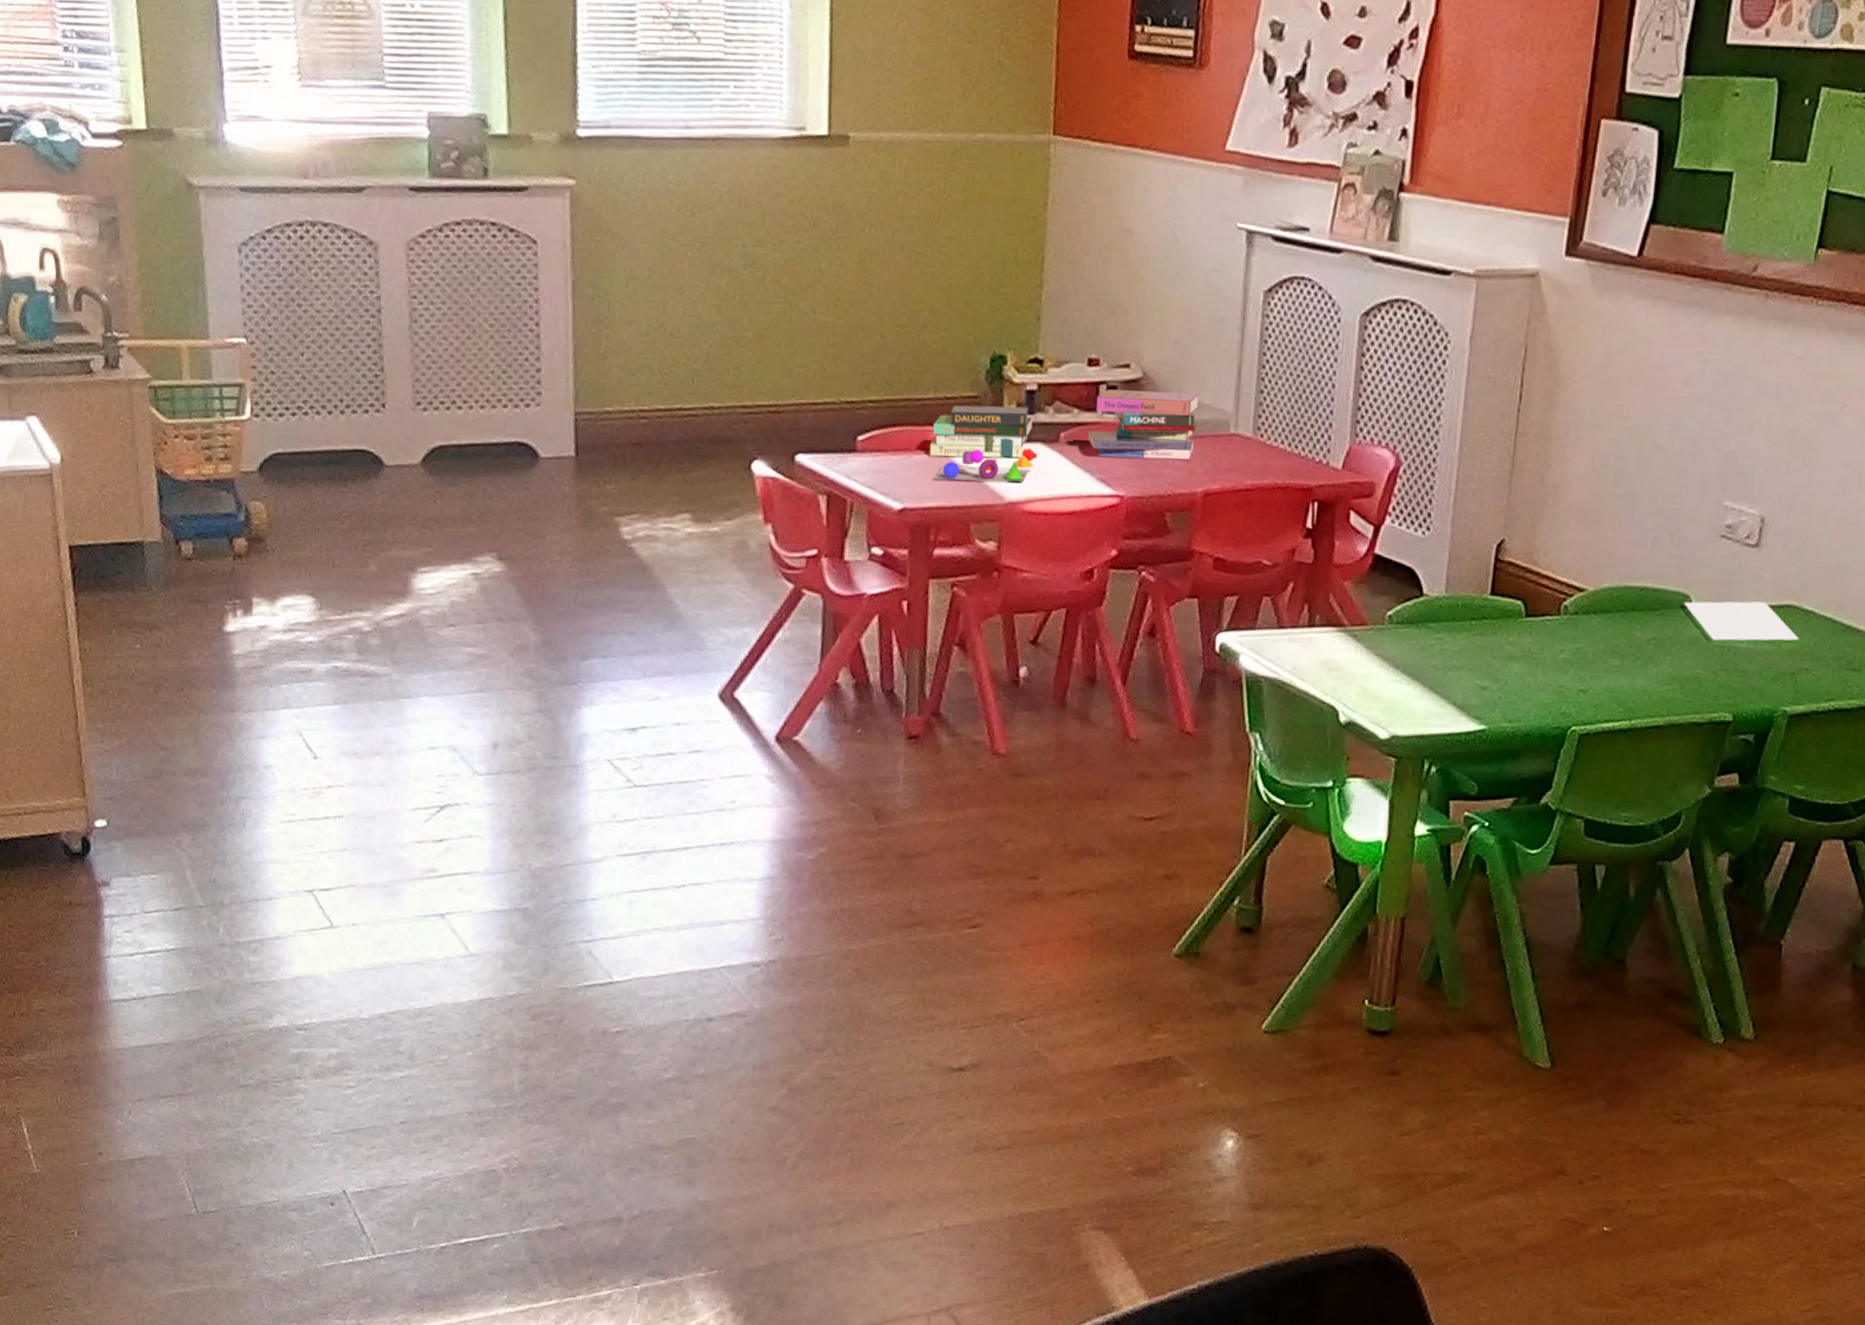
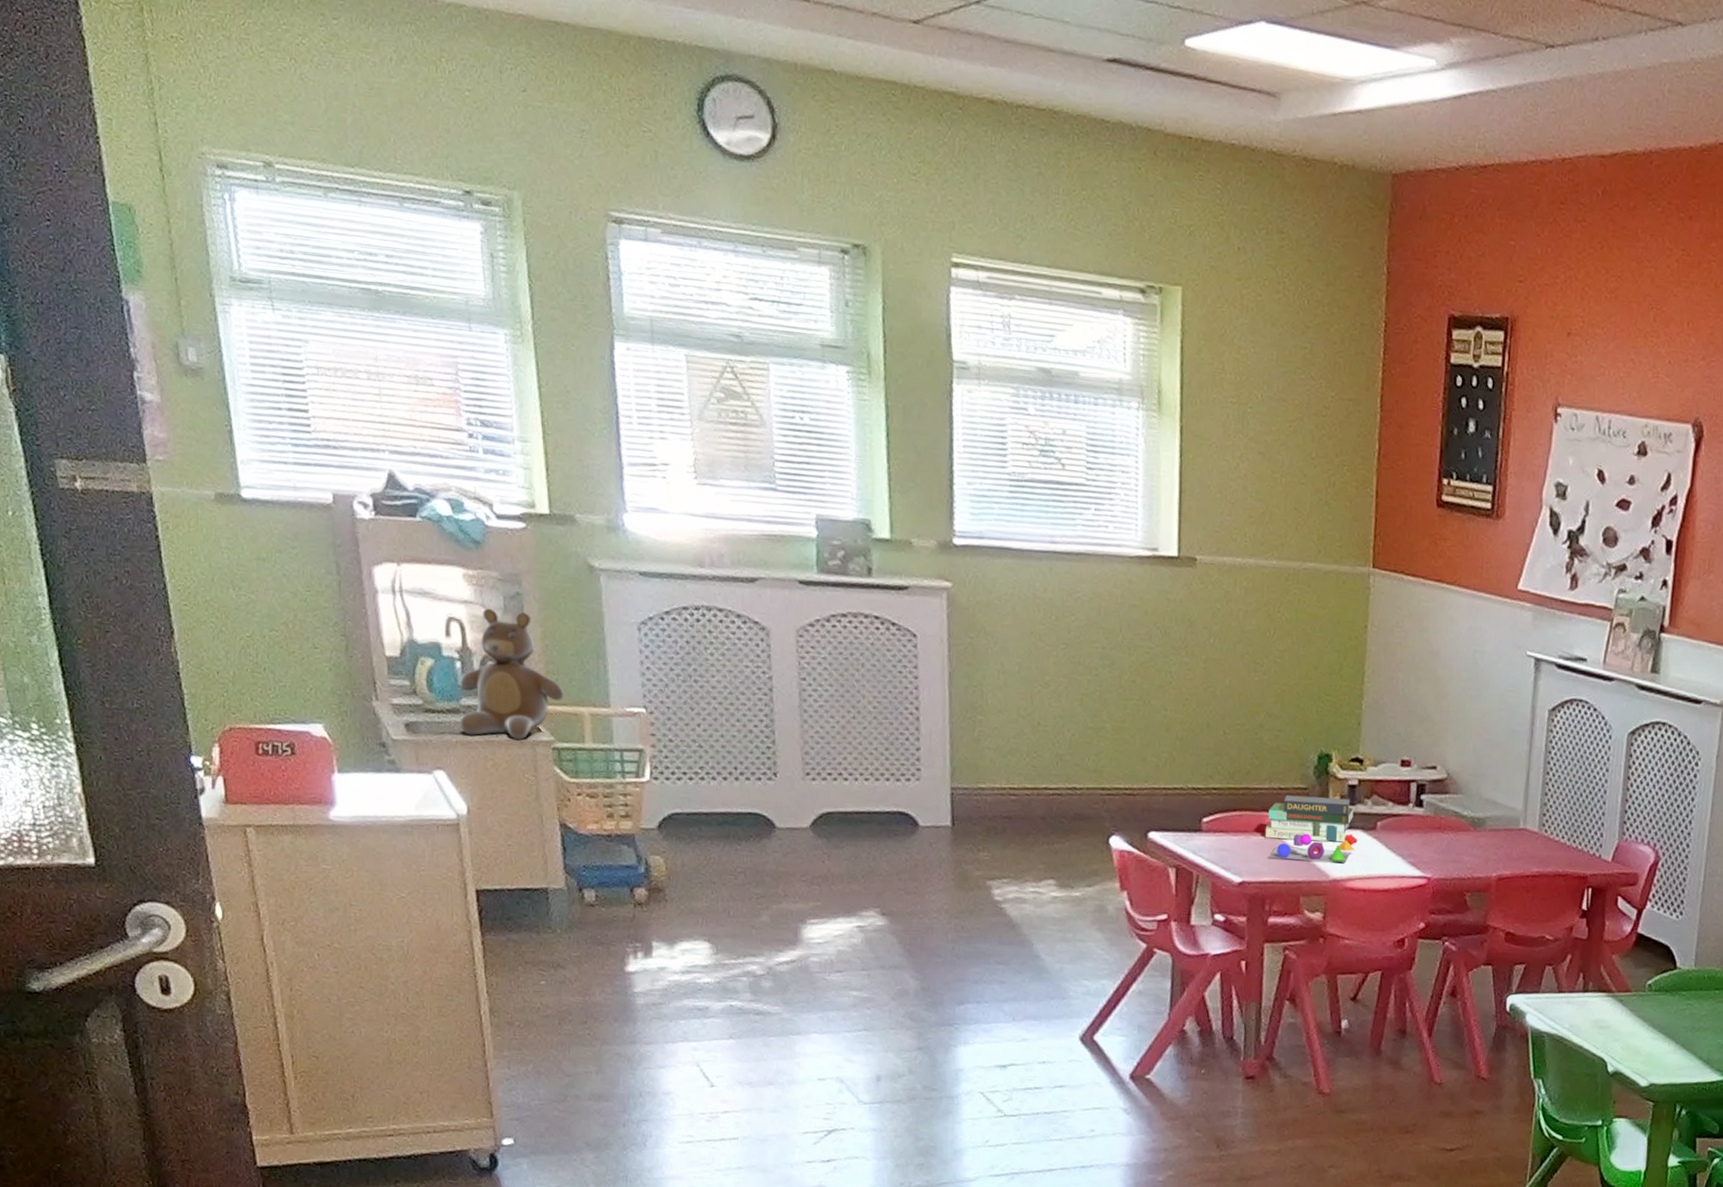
teddy bear: none [53,236,161,379] -> present [460,608,564,740]
books: present [1087,389,1200,461] -> none [1400,787,1495,850]

